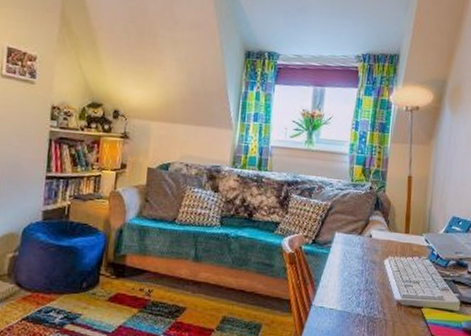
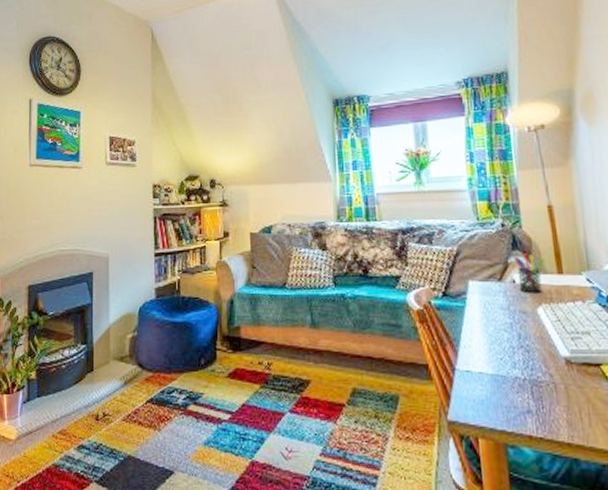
pen holder: none [373,213,398,247] -> present [513,253,545,292]

